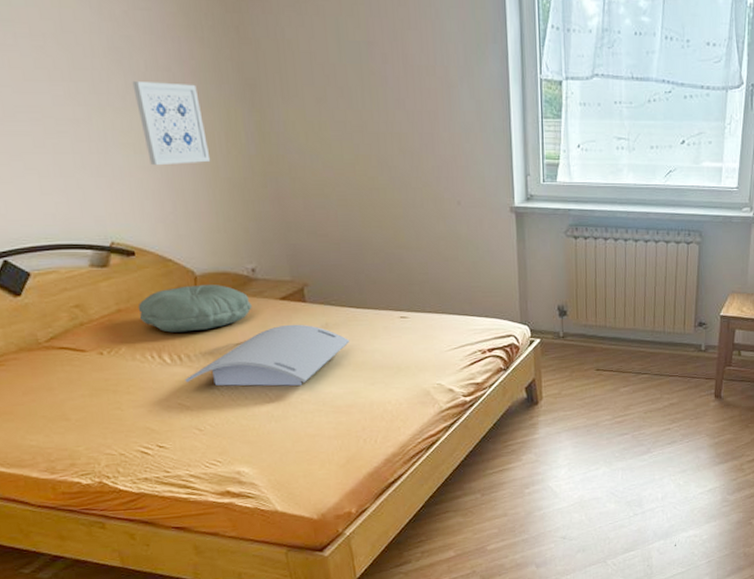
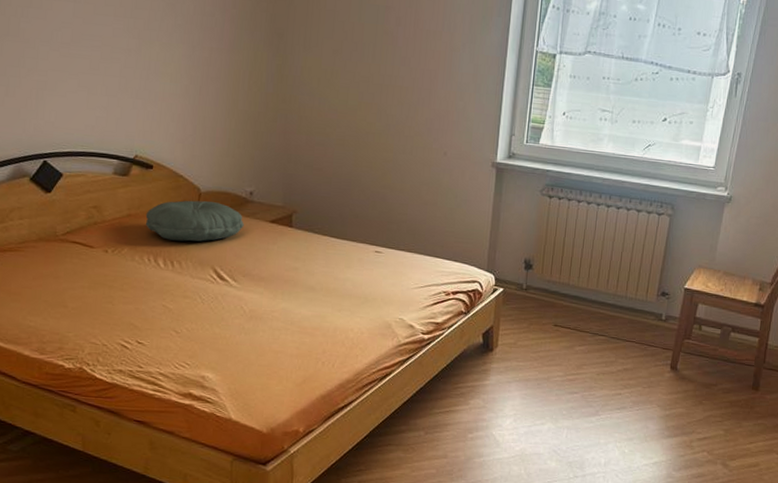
wall art: present [132,80,211,166] -> none [180,21,233,96]
serving tray: present [185,324,350,386] -> none [173,245,326,303]

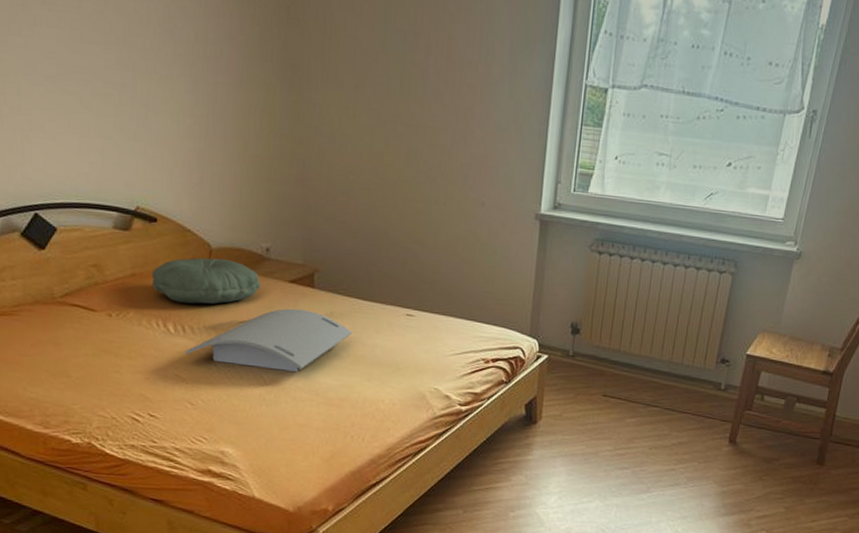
serving tray: none [173,245,326,303] -> present [185,308,353,372]

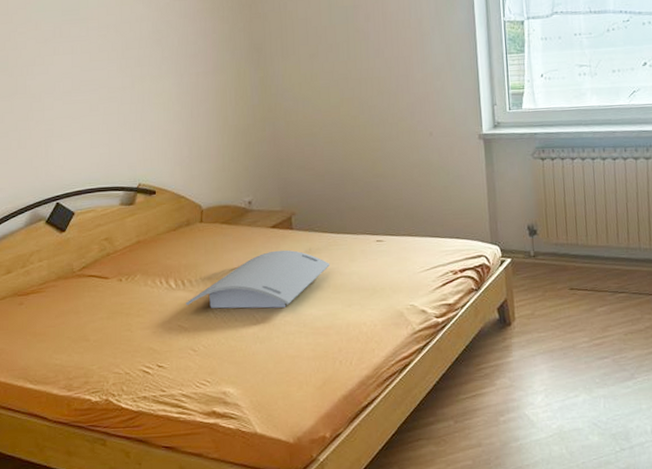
pillow: present [151,257,261,304] -> none [153,216,247,260]

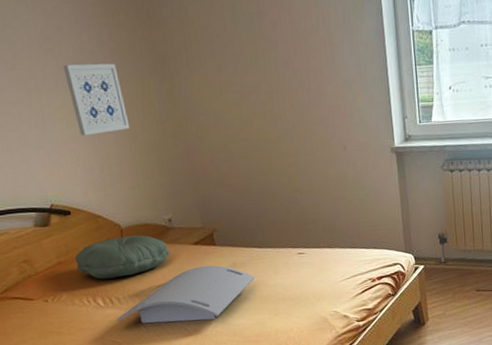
pillow: none [153,216,247,260] -> present [75,235,170,280]
wall art: none [167,52,222,120] -> present [63,63,130,136]

